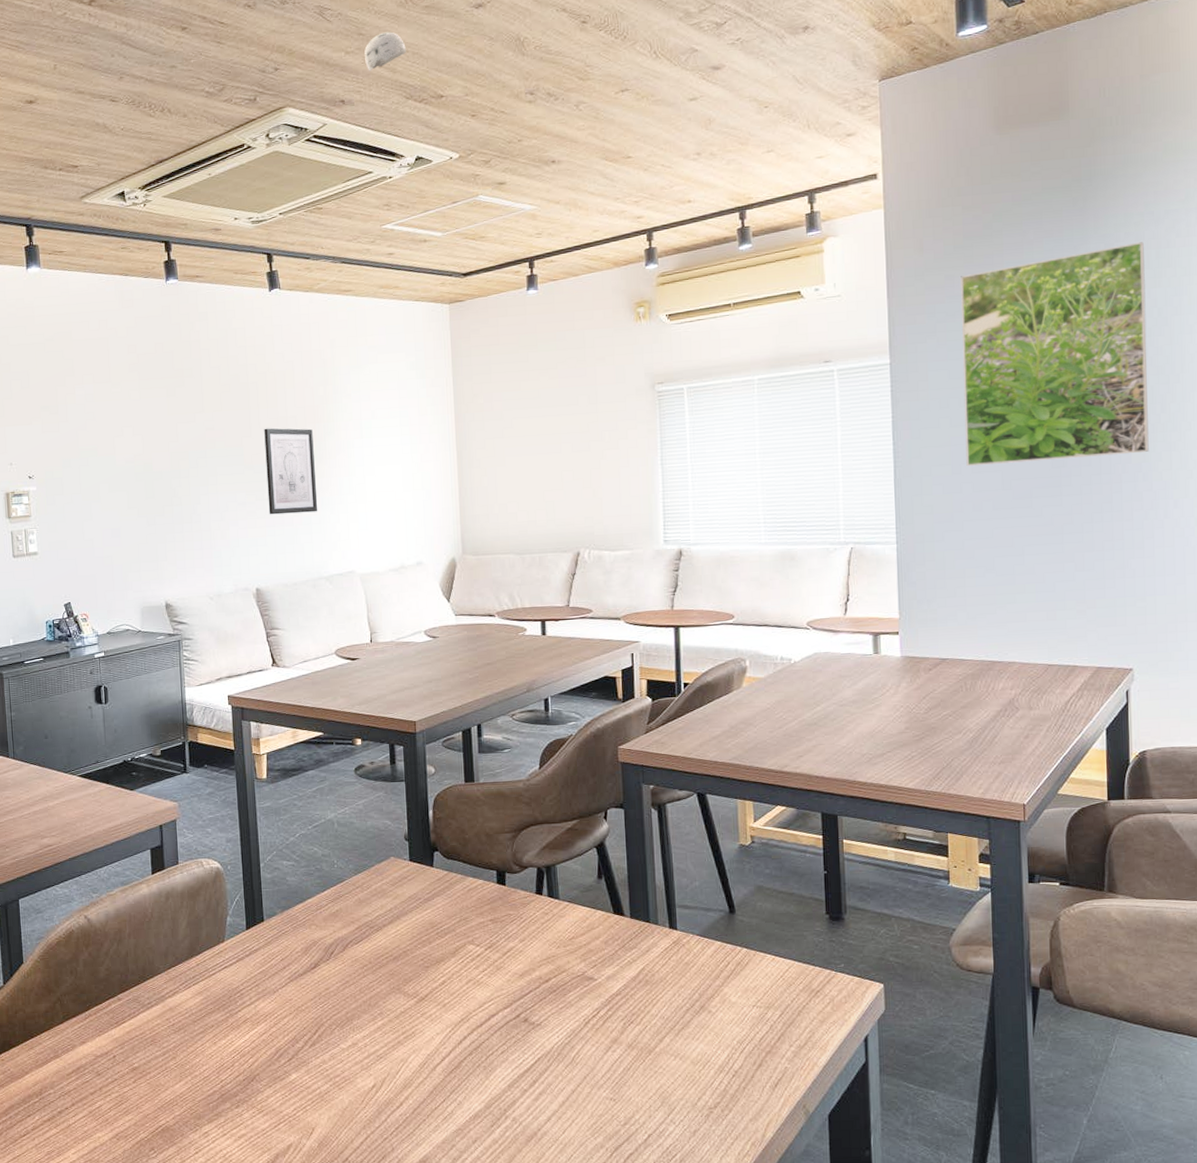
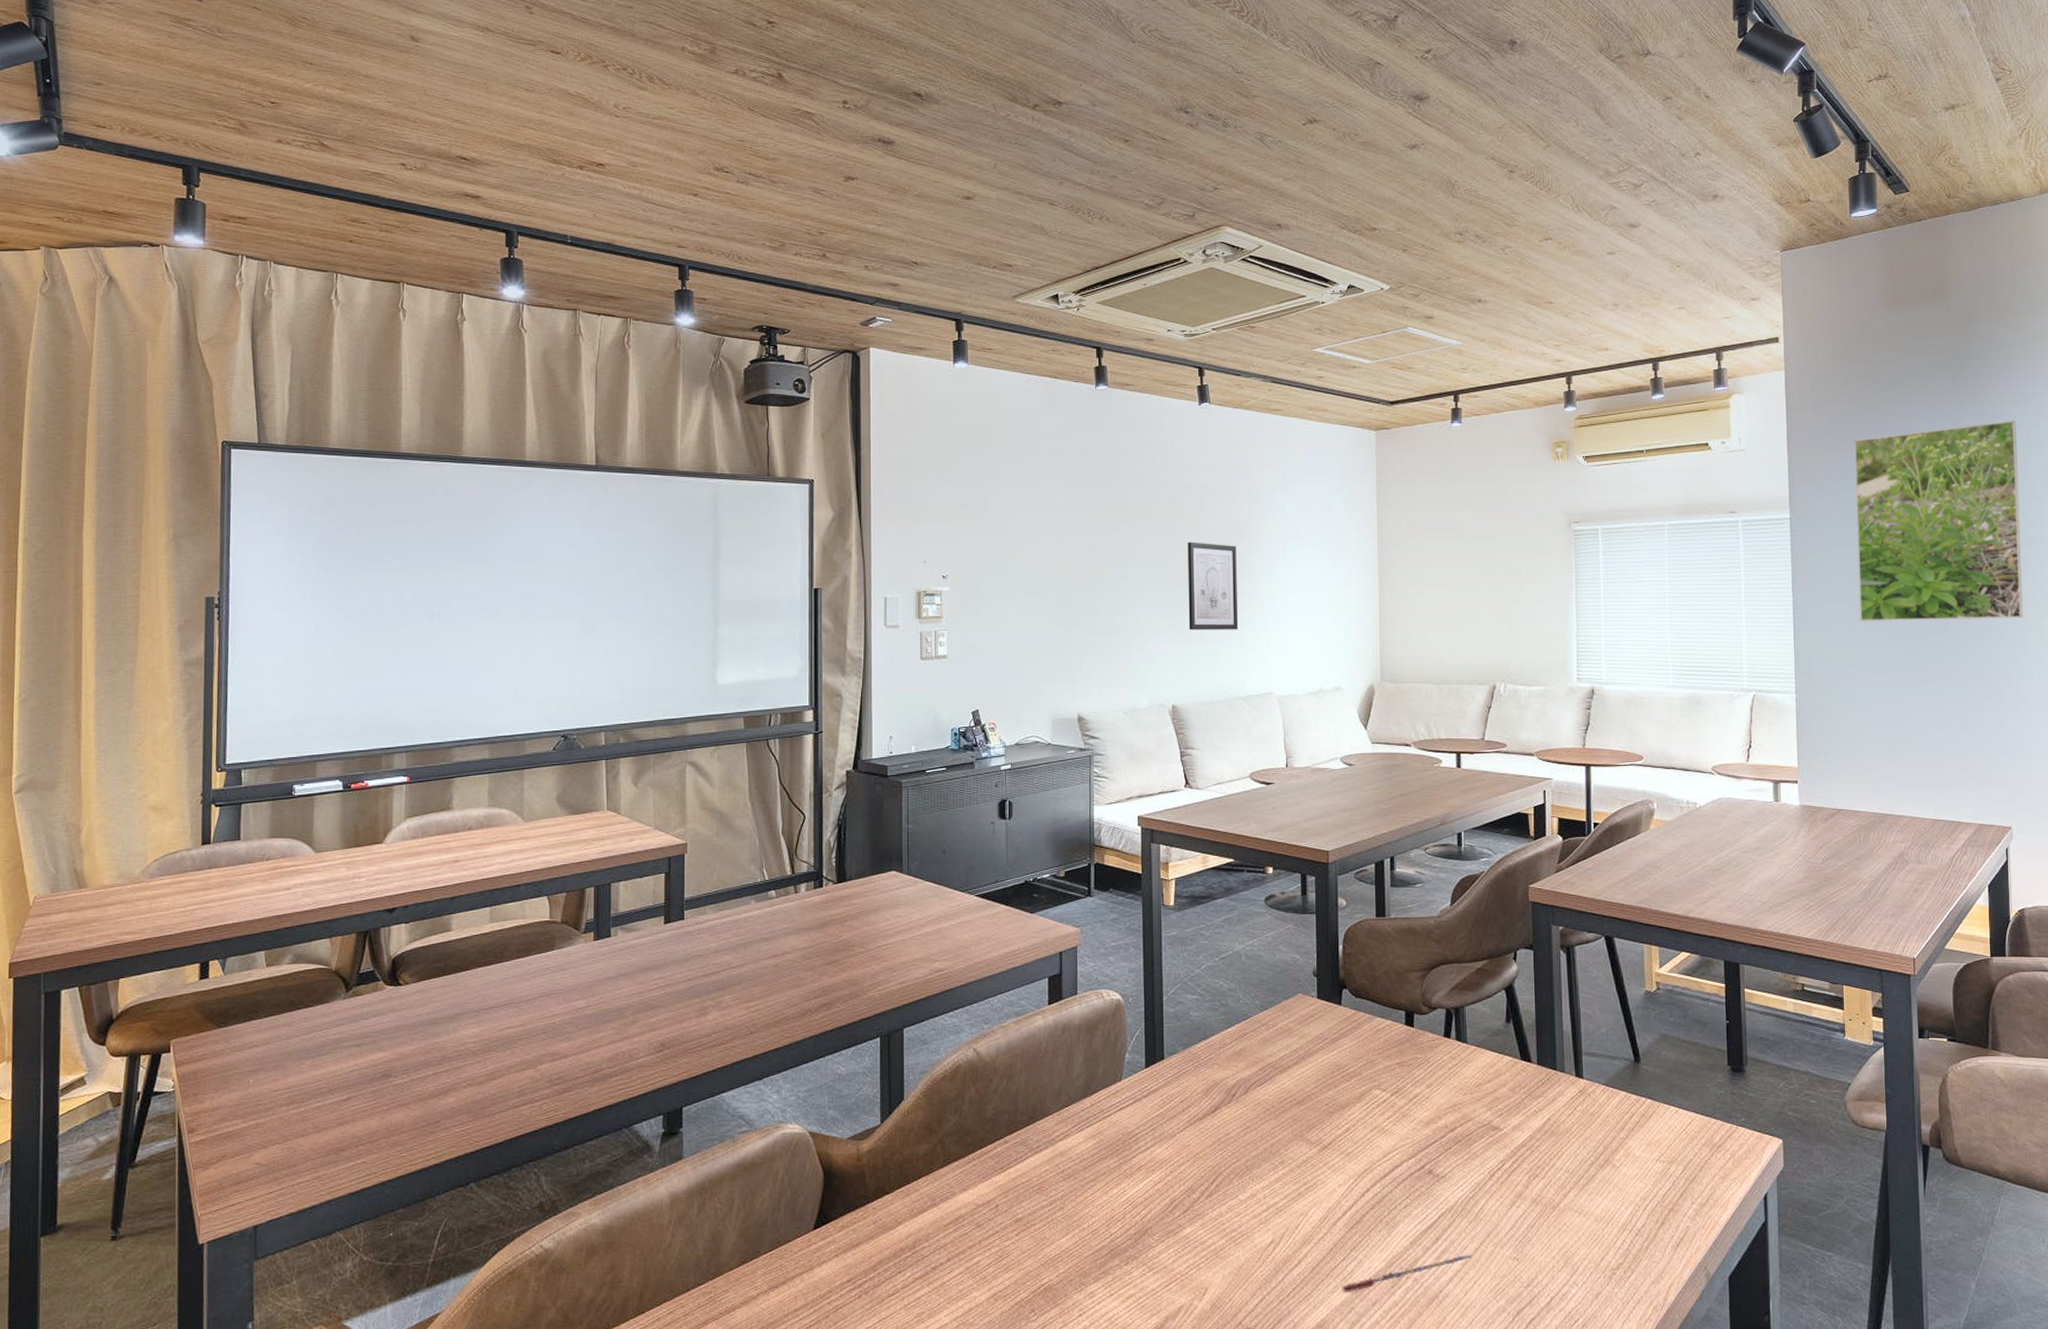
smoke detector: present [364,32,406,71] -> none [1302,163,1342,199]
pen: none [443,1095,569,1132] -> present [1342,1254,1471,1293]

